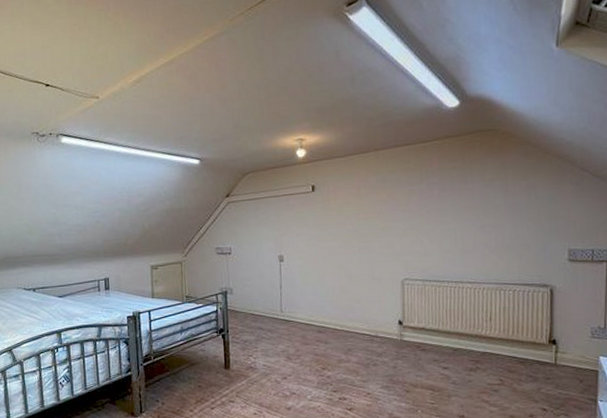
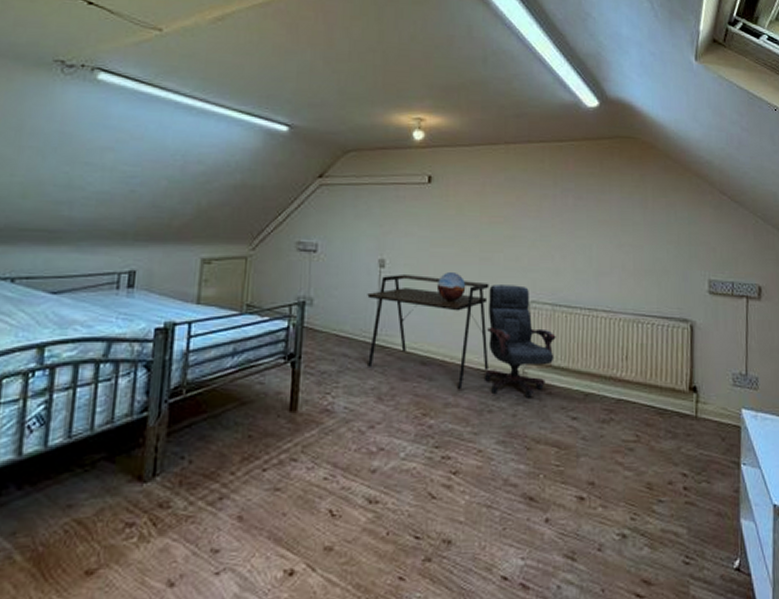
desk: none [272,265,372,349] -> present [367,275,489,389]
decorative globe: none [325,261,349,284] -> present [436,272,466,302]
office chair: none [368,267,427,354] -> present [485,285,556,398]

